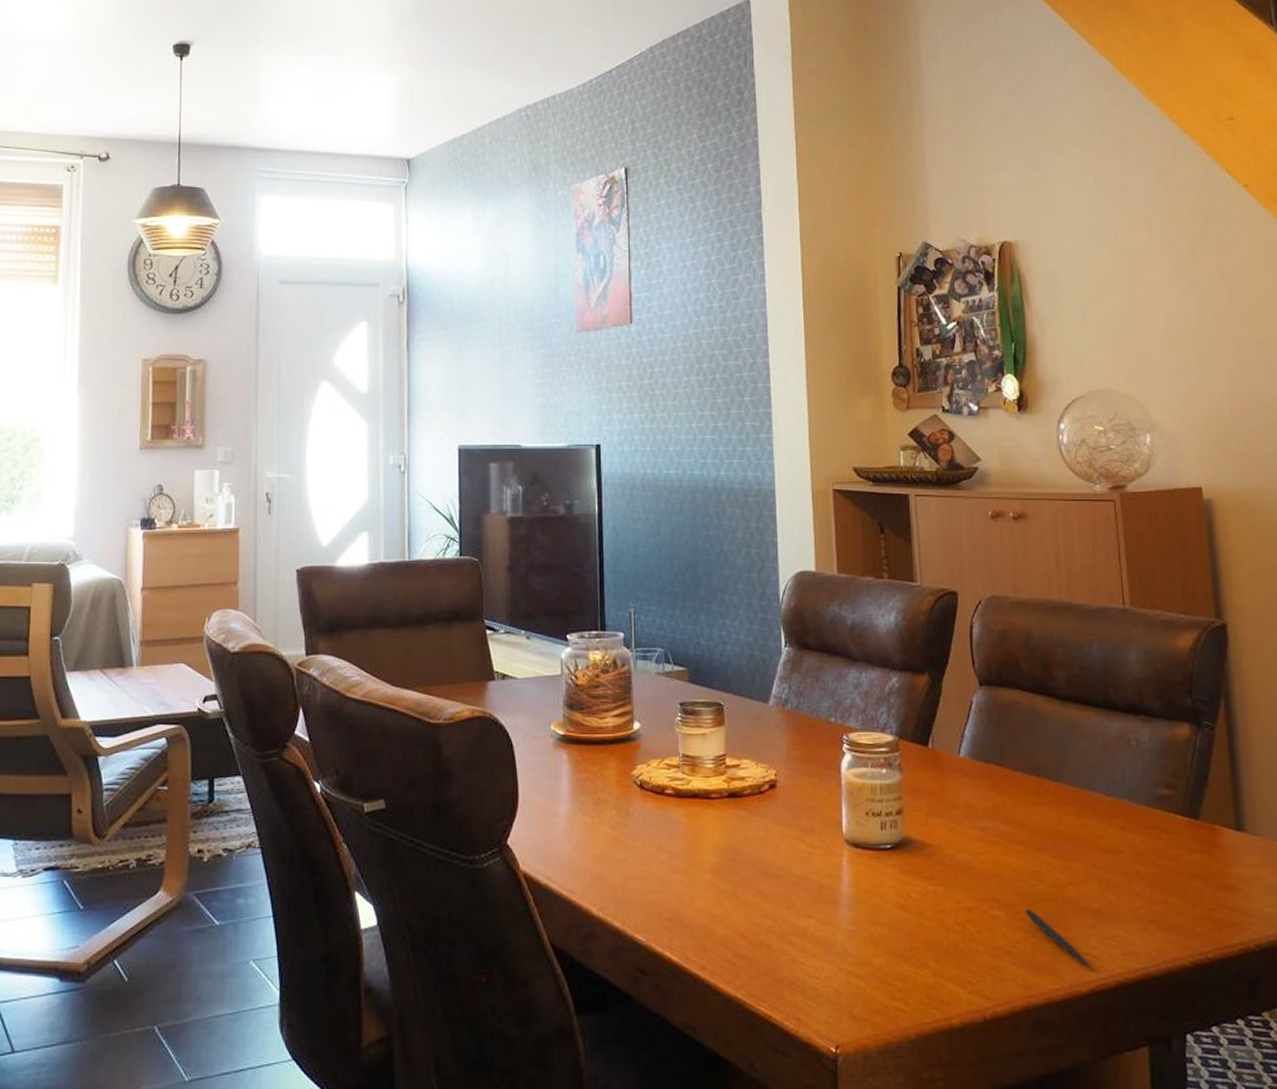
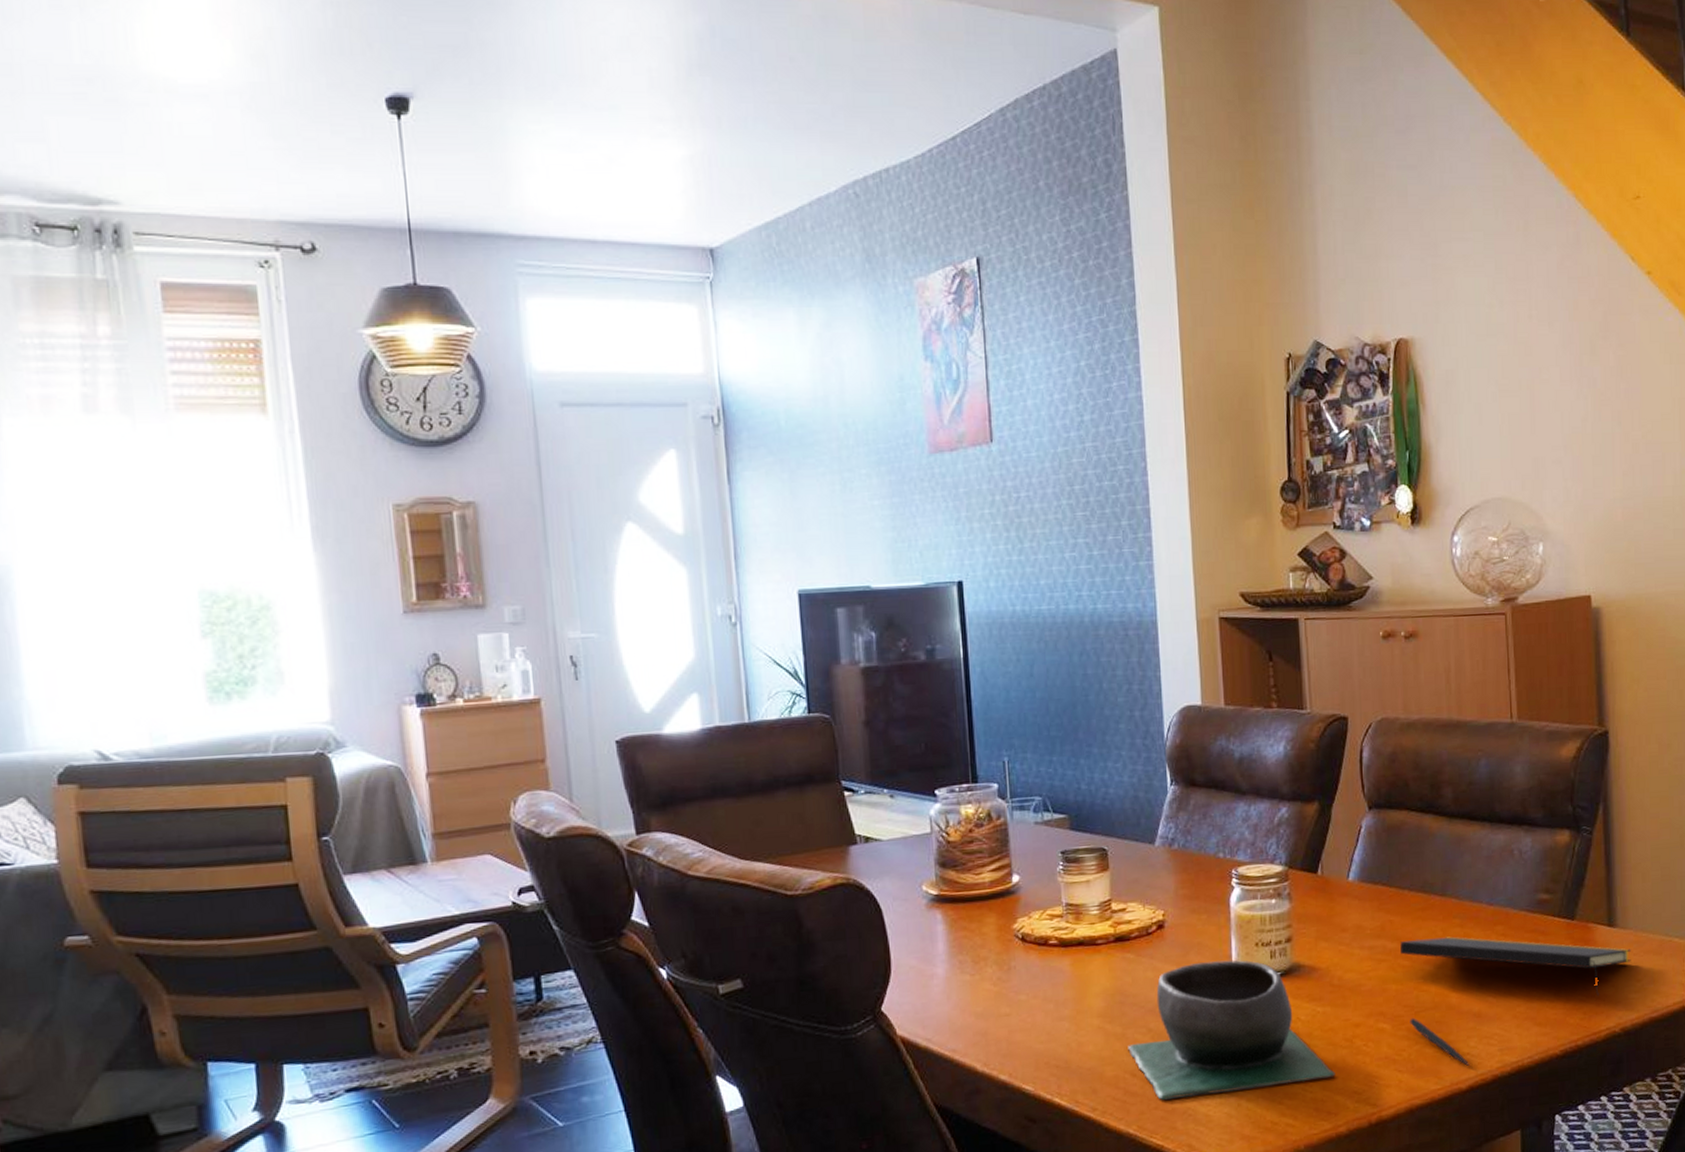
bowl: none [738,827,948,968] -> present [1128,959,1336,1100]
notepad: none [1014,825,1264,906] -> present [1400,936,1631,996]

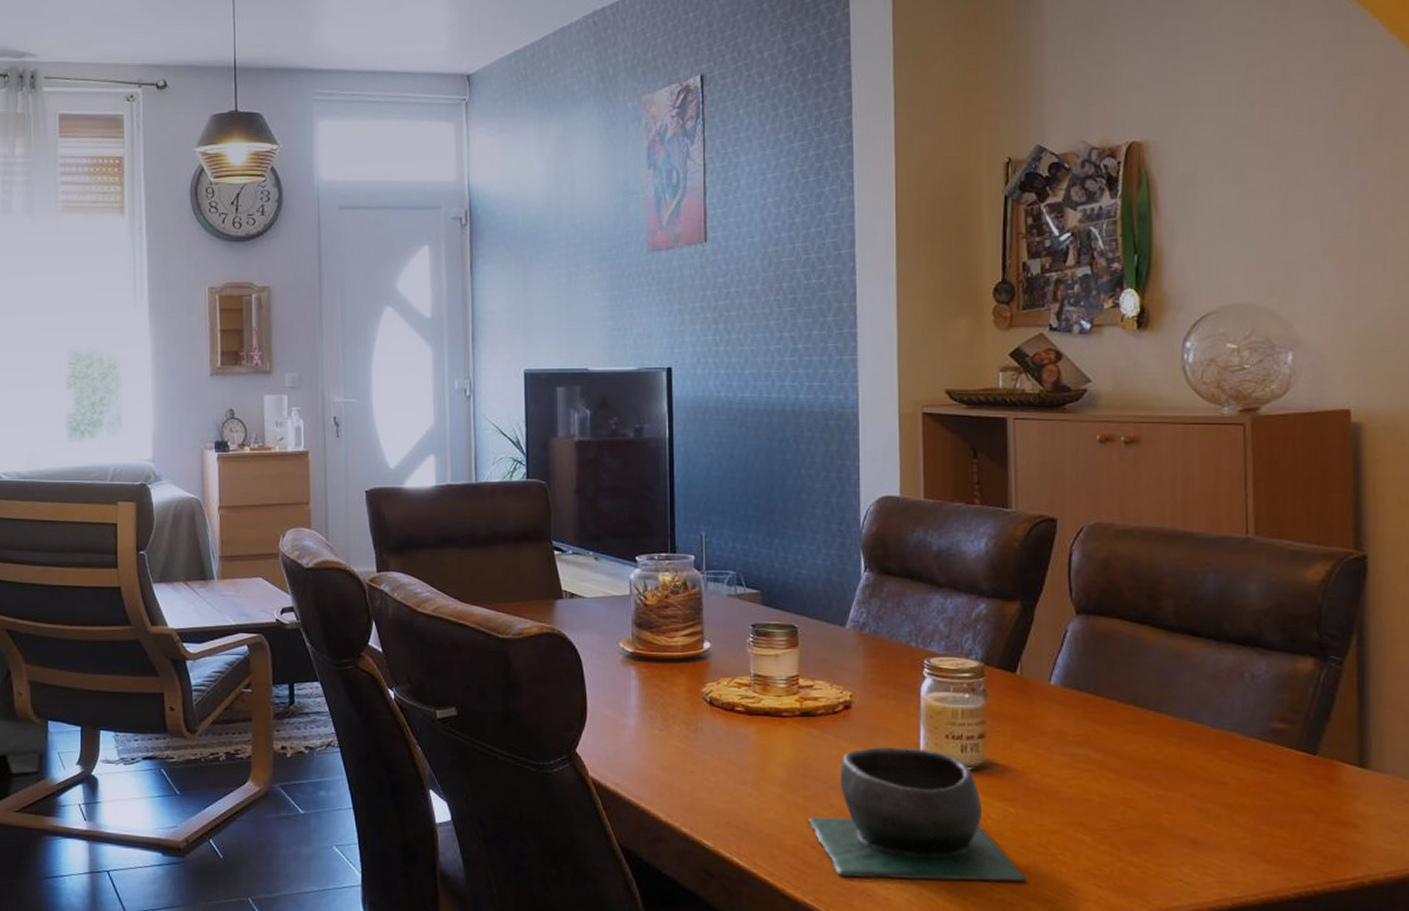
notepad: present [1400,936,1631,996] -> none [1106,753,1387,841]
pen: present [1410,1017,1470,1067] -> none [1113,833,1182,894]

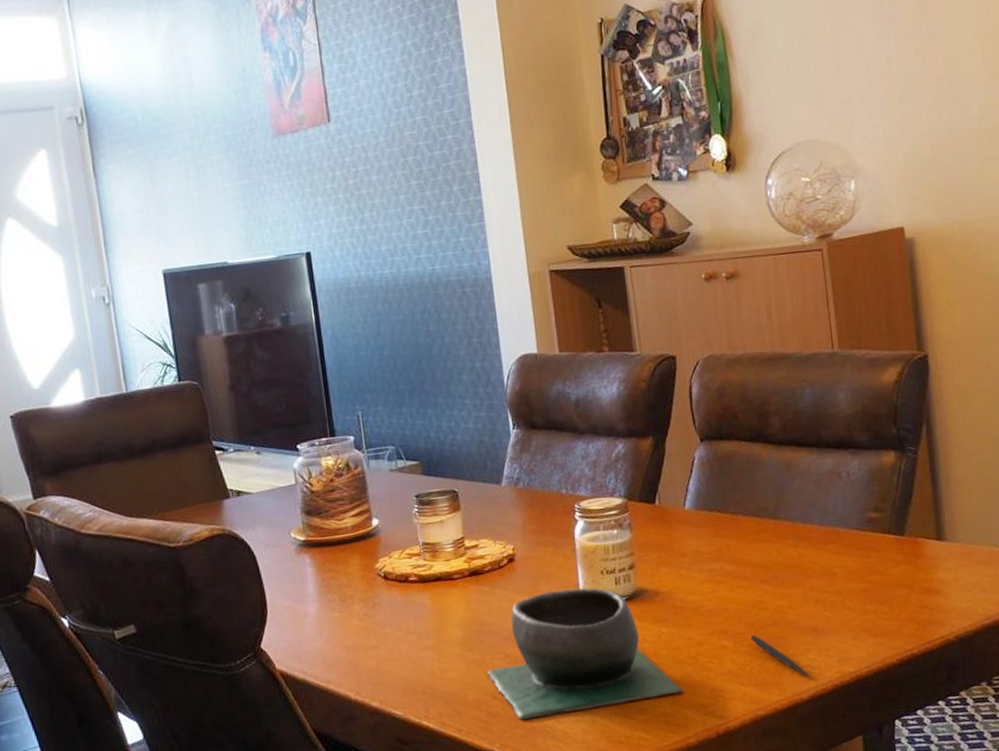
pen: none [1113,833,1182,894] -> present [750,634,811,678]

